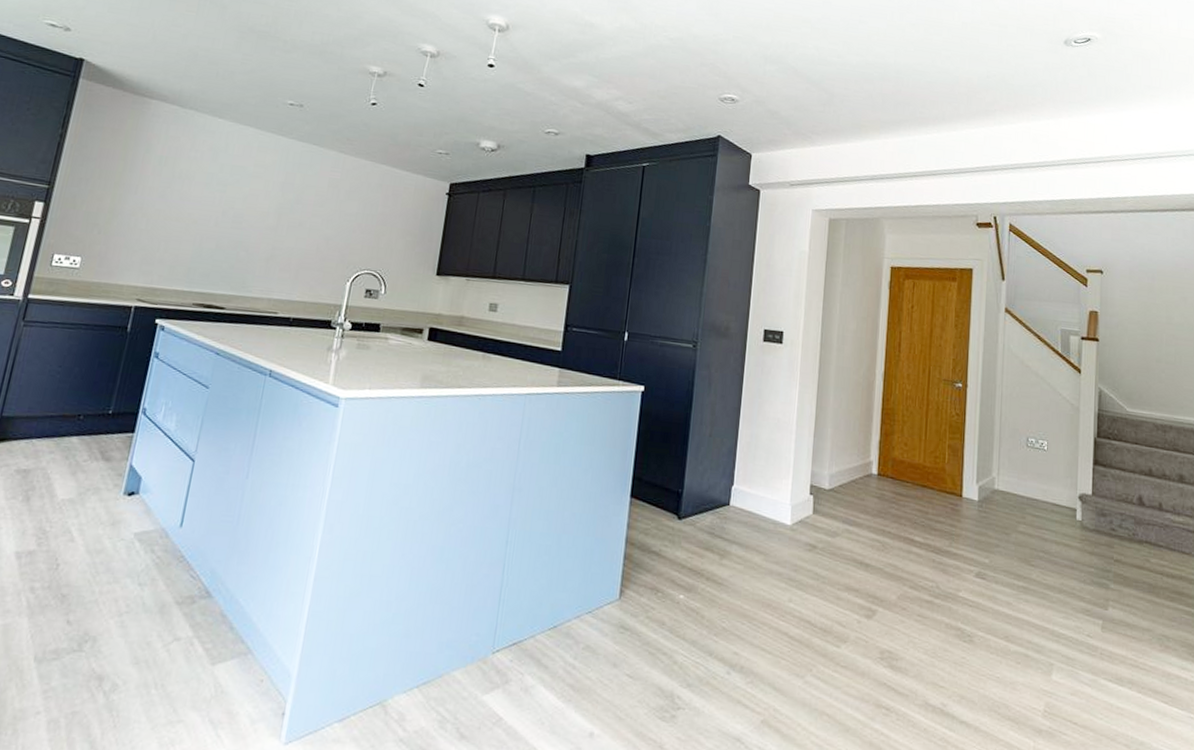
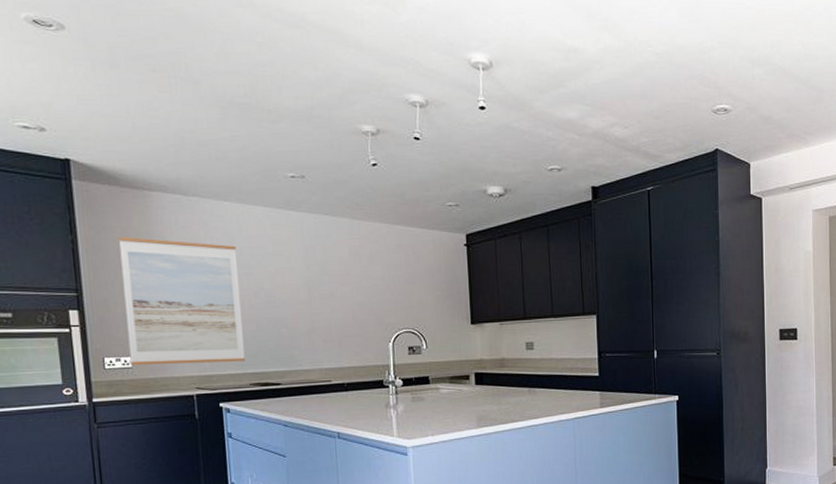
wall art: none [78,138,218,279] -> present [119,237,245,366]

